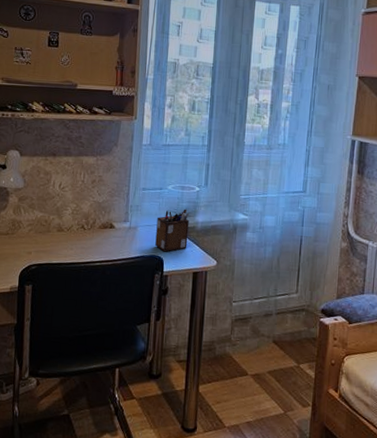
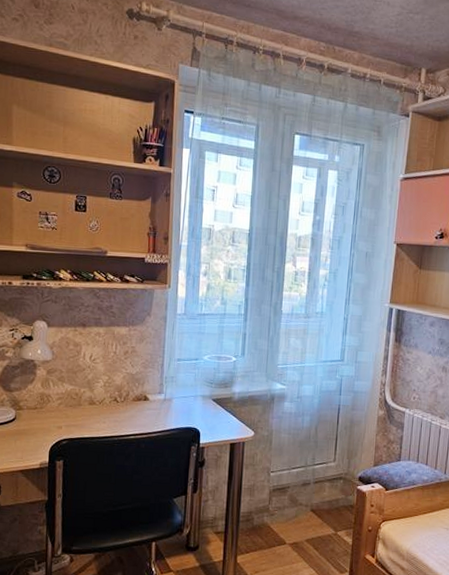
desk organizer: present [155,209,189,252] -> none [191,379,226,424]

